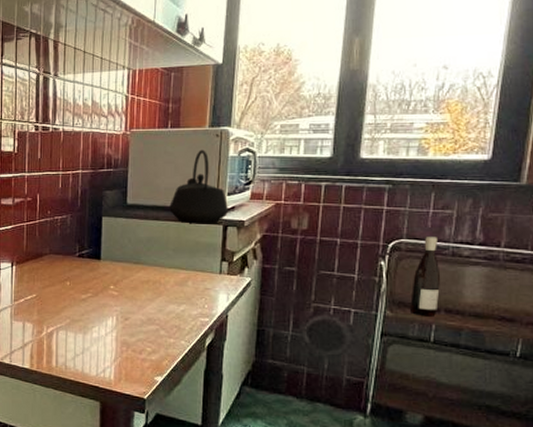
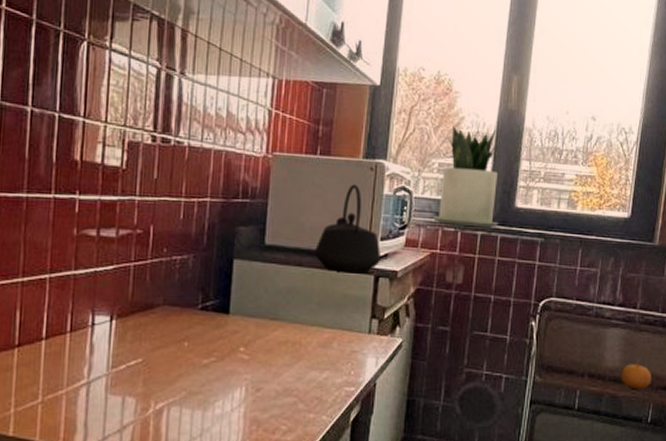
planter: none [277,89,344,179] -> present [433,126,502,228]
bottle: present [409,236,441,317] -> none [556,295,586,382]
fruit: none [483,296,520,326] -> present [621,360,652,390]

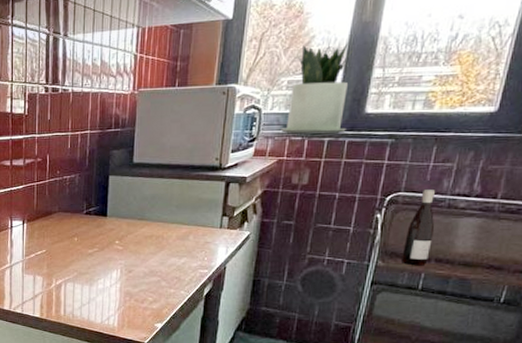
kettle: present [315,184,382,274] -> none [174,107,232,181]
bottle: none [556,295,586,382] -> present [400,188,436,266]
fruit: present [621,360,652,390] -> none [472,246,509,273]

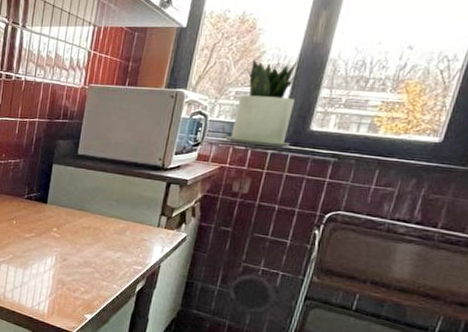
bottle: present [400,188,436,266] -> none [336,210,376,287]

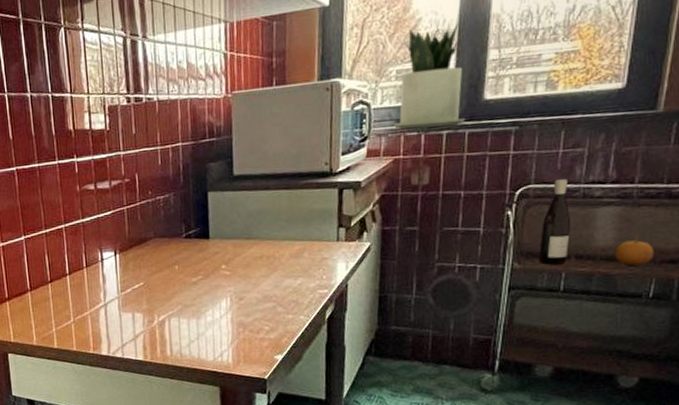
bottle: none [336,210,376,287] -> present [538,178,571,265]
fruit: none [408,275,446,303] -> present [615,236,654,267]

